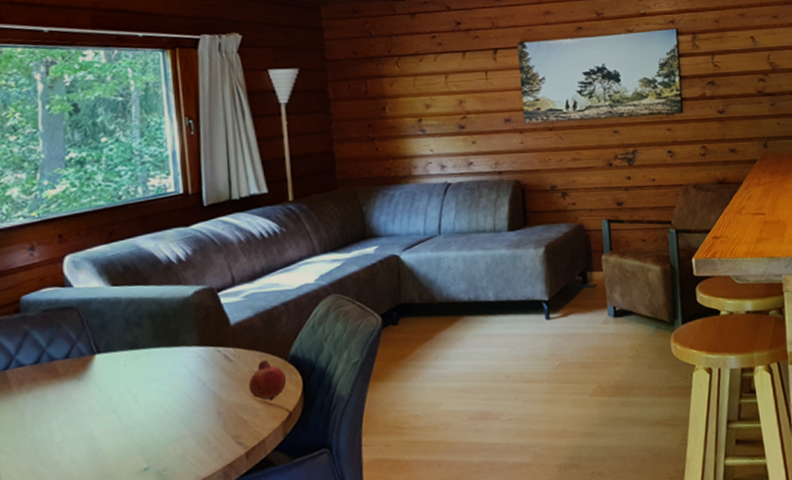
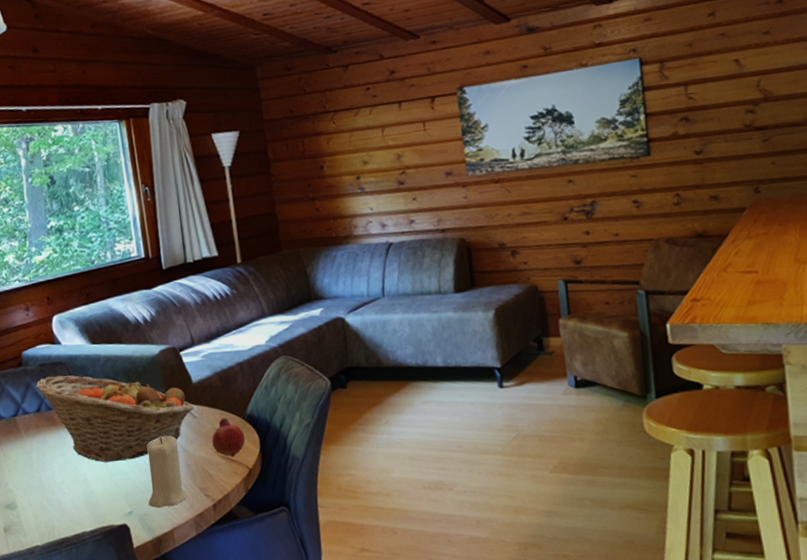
fruit basket: none [35,319,230,416] -> present [35,375,194,463]
candle: none [169,382,216,461] -> present [147,436,187,508]

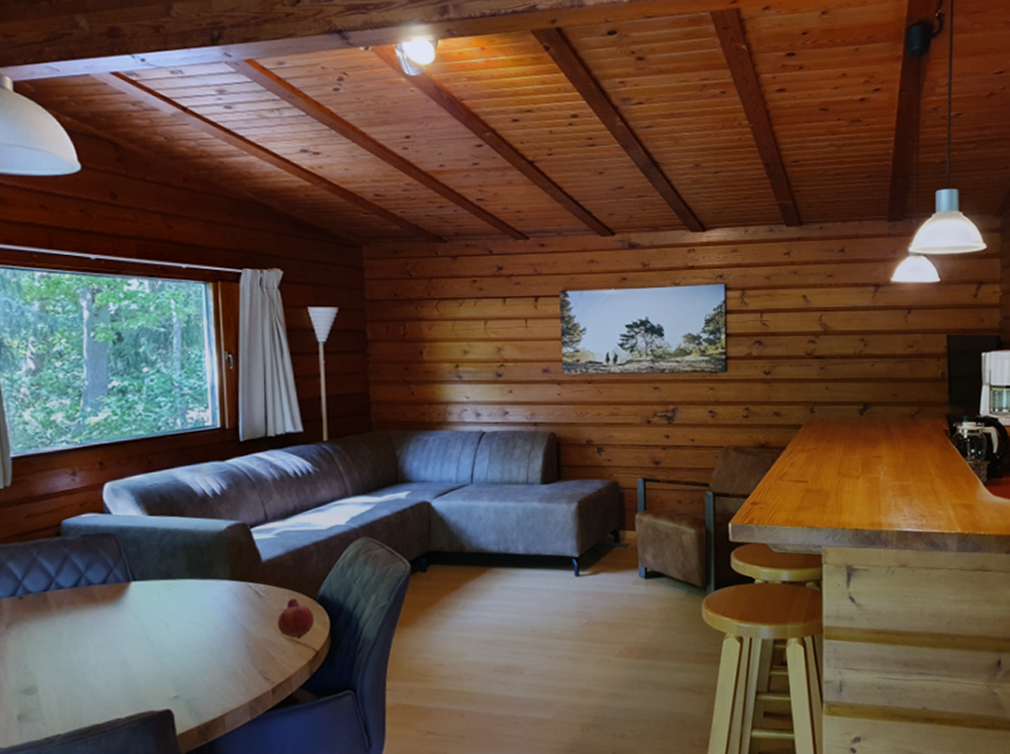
fruit basket: present [35,375,194,463] -> none [74,548,260,644]
candle: present [147,436,187,508] -> none [199,616,244,692]

